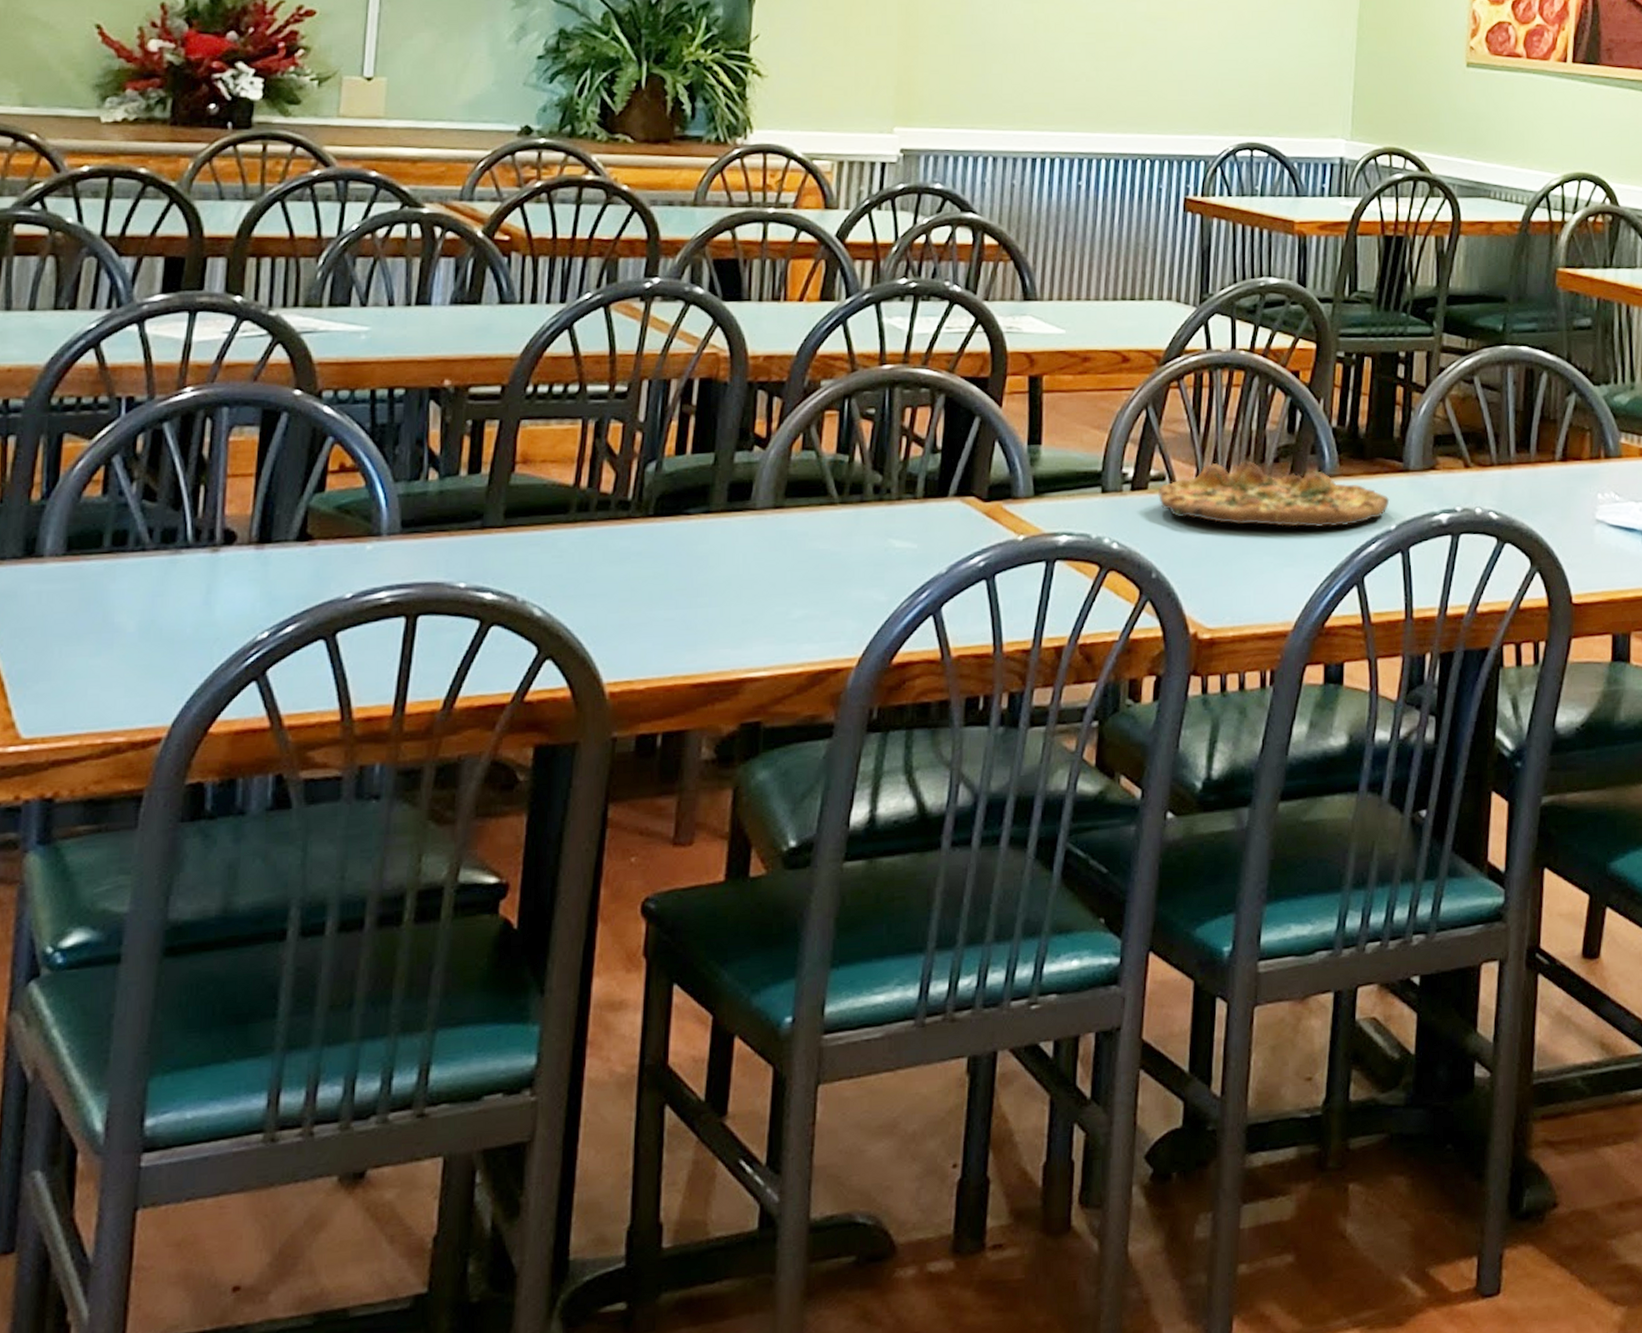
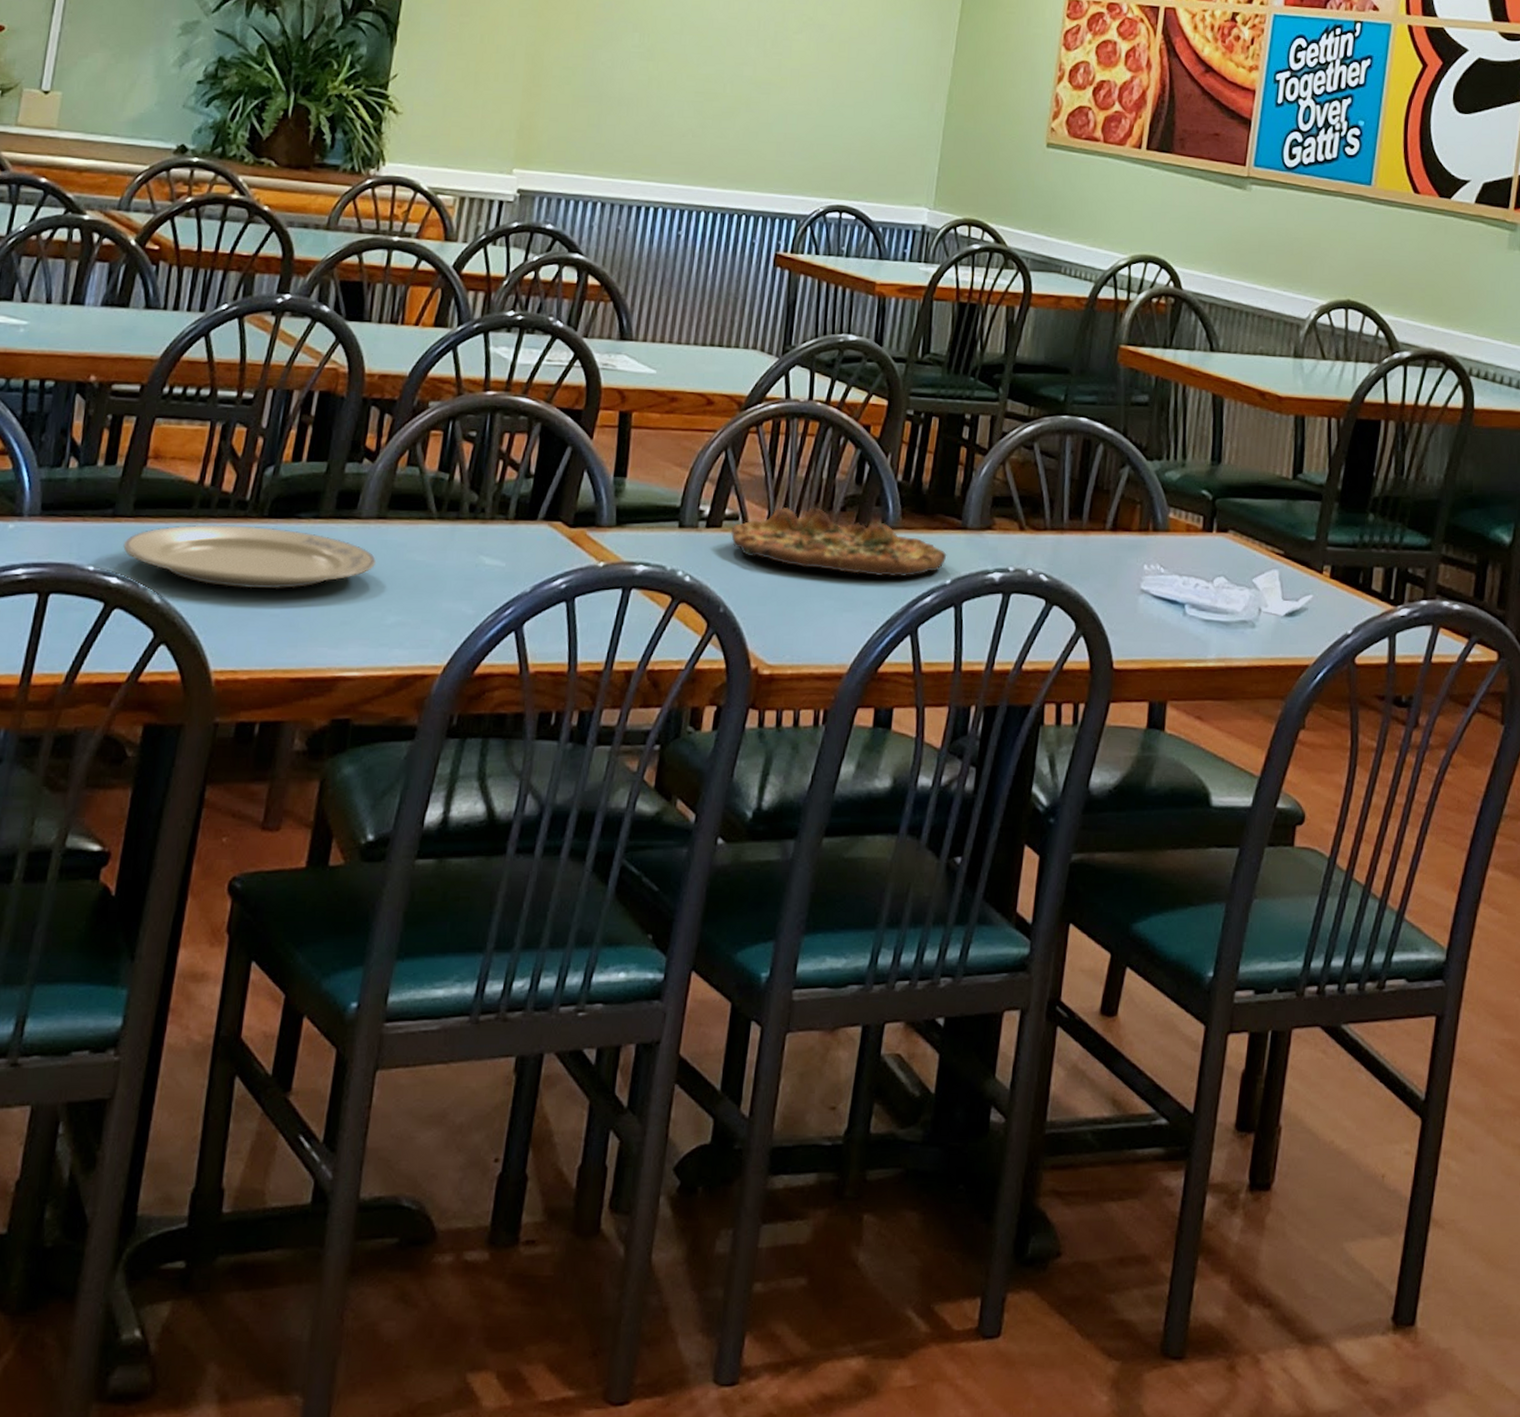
plate: none [496,526,777,593] -> present [123,524,377,589]

